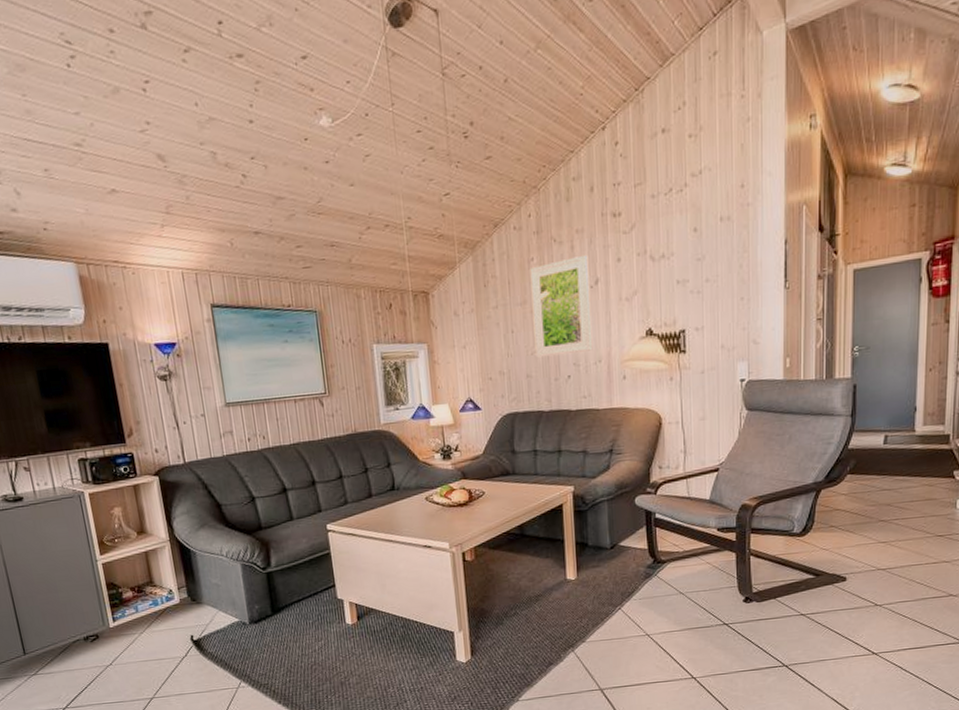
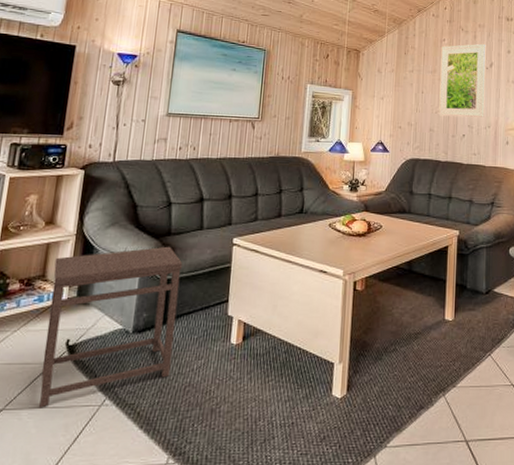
side table: none [157,540,295,695] -> present [39,246,183,408]

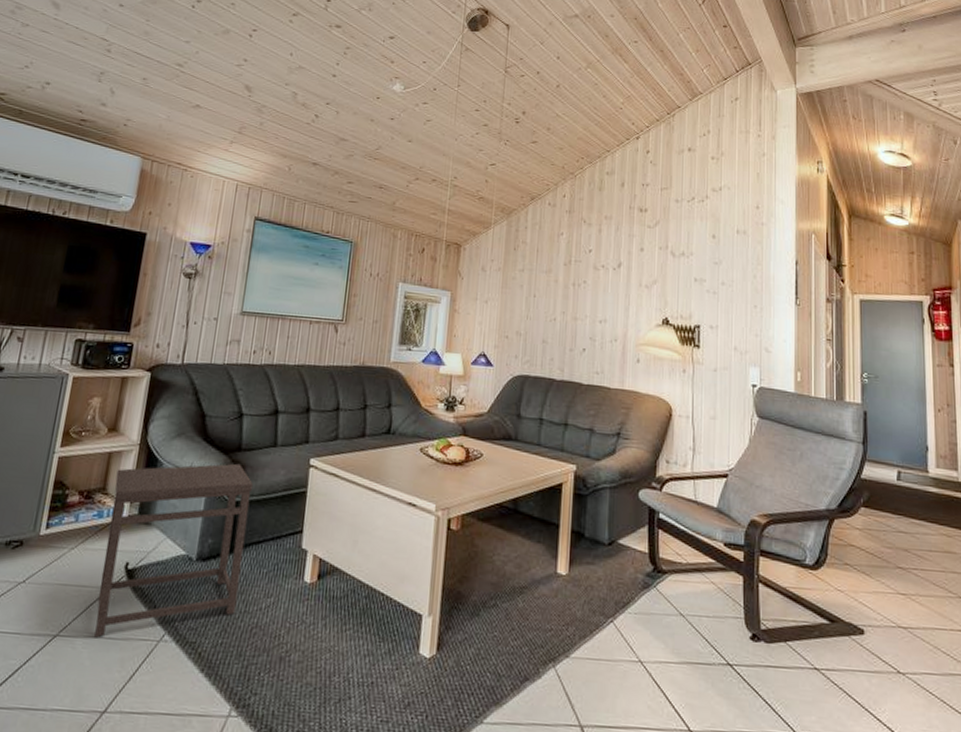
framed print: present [439,43,486,118] -> none [554,239,614,329]

